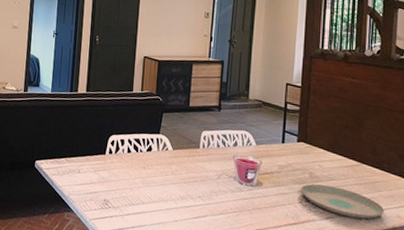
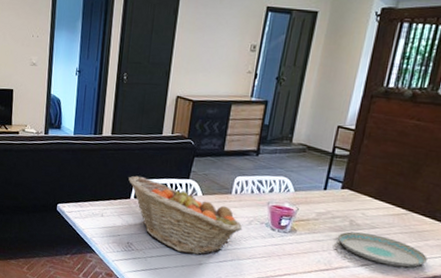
fruit basket: none [103,131,213,211] -> present [128,175,243,255]

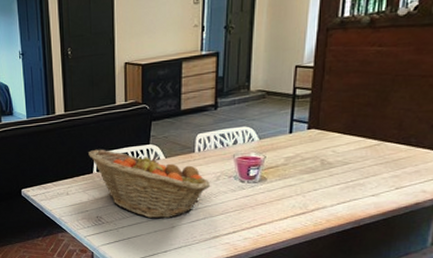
plate: present [337,231,427,268] -> none [309,170,407,199]

